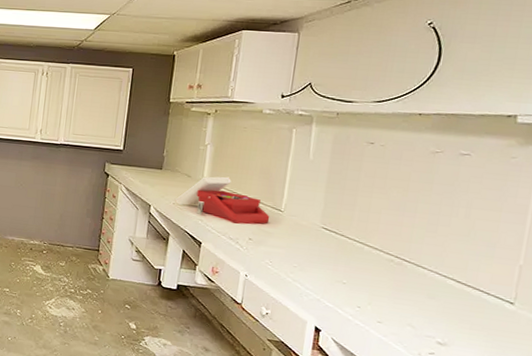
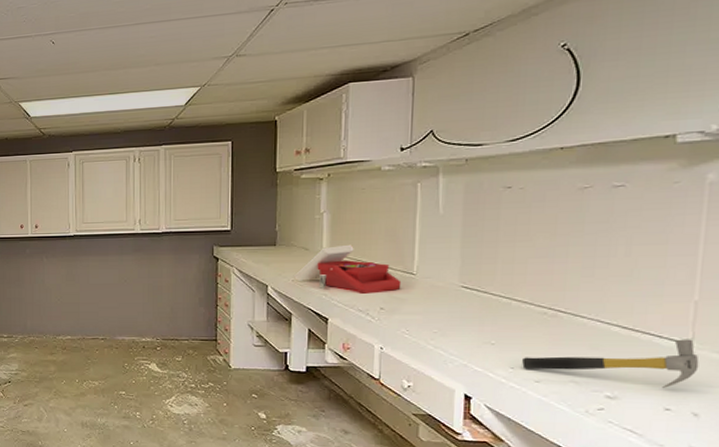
hammer: none [368,297,519,341] -> present [522,339,699,388]

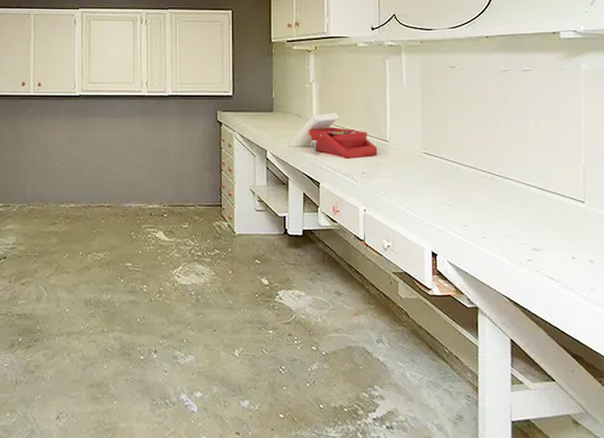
hammer: present [522,339,699,388] -> none [472,197,590,239]

